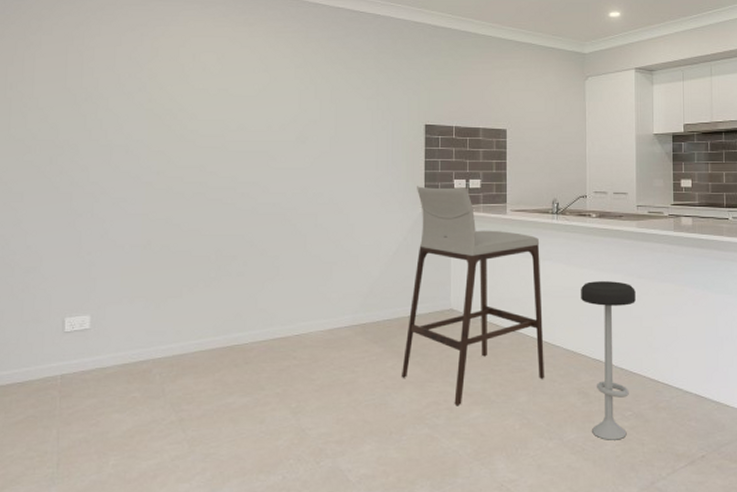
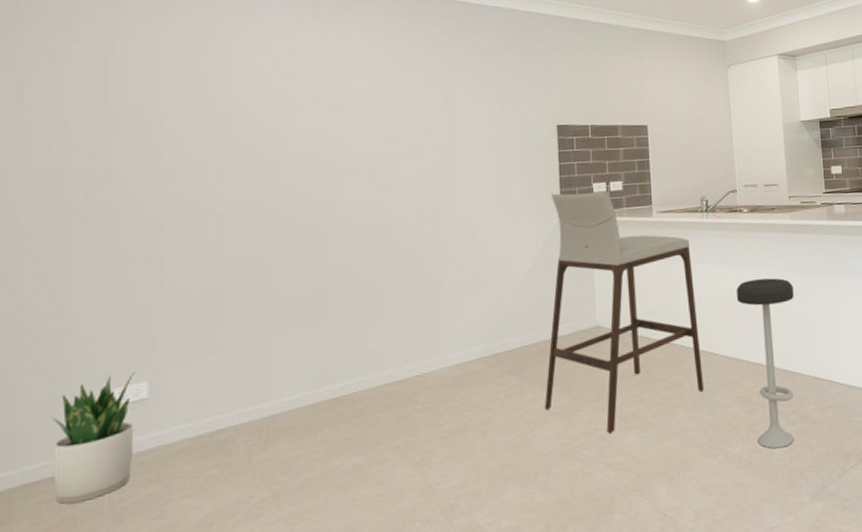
planter: none [21,307,80,404] -> present [51,373,133,504]

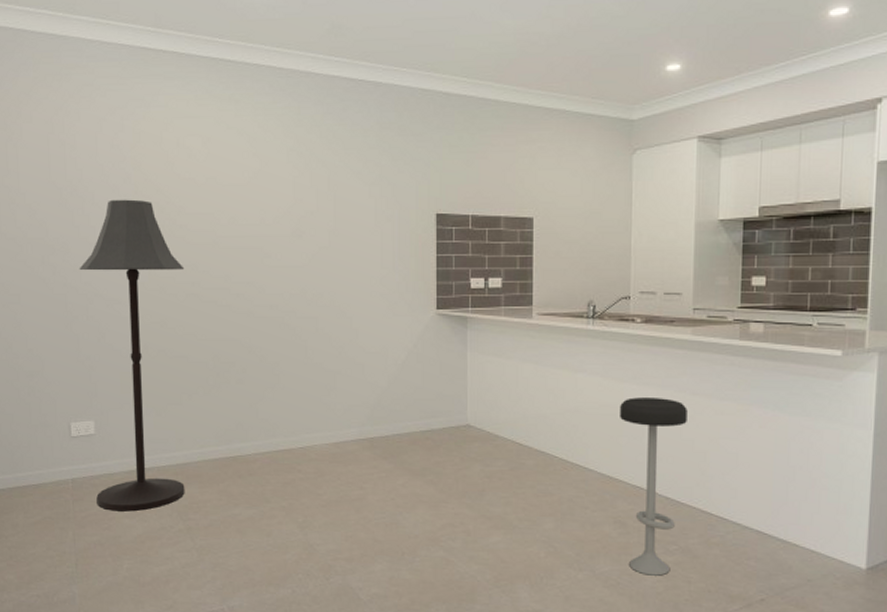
planter: present [51,373,133,504] -> none [31,412,87,507]
floor lamp: none [138,122,279,493] -> present [79,199,185,512]
bar stool: present [545,191,704,434] -> none [414,286,575,530]

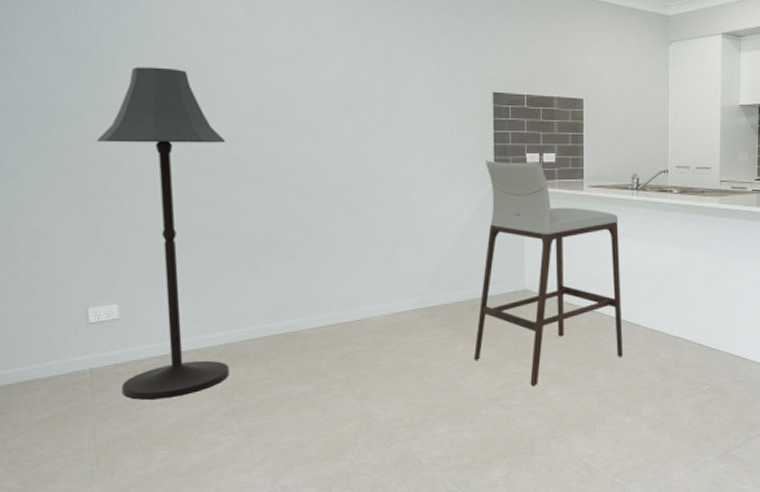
bar stool: none [414,286,575,530] -> present [474,160,623,387]
bar stool: present [620,397,687,576] -> none [661,258,716,414]

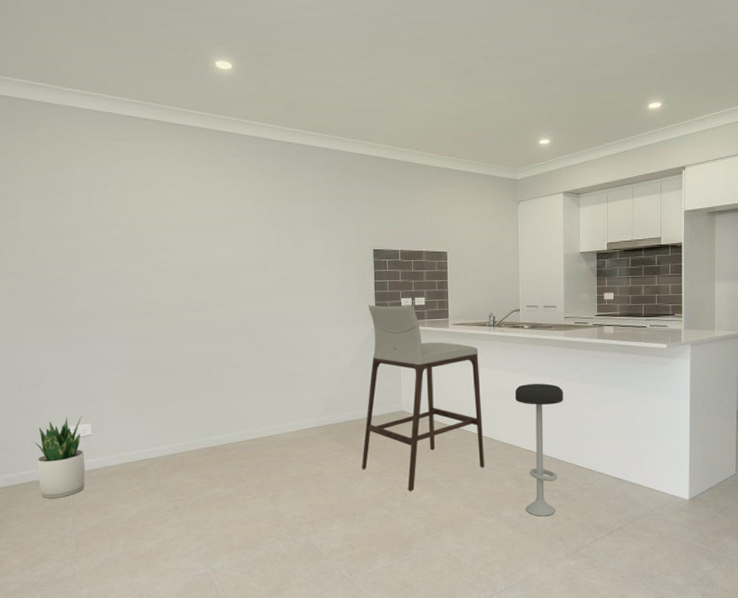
planter: none [36,295,110,401] -> present [33,417,85,498]
floor lamp: present [96,66,230,400] -> none [75,239,173,498]
bar stool: none [661,258,716,414] -> present [515,383,563,517]

